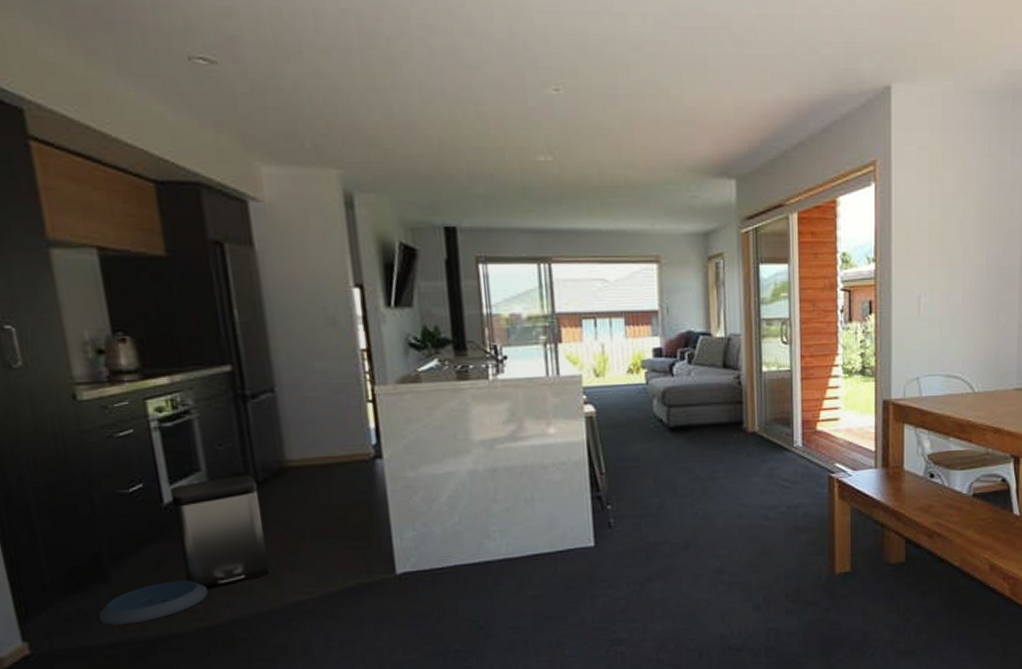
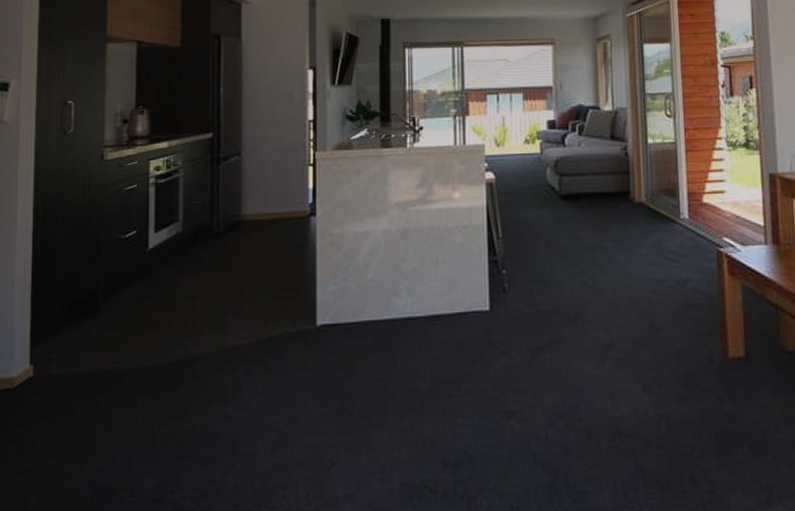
robot vacuum: present [99,580,208,626] -> none [87,318,168,356]
pedal bin: present [170,475,269,590] -> none [154,227,218,329]

